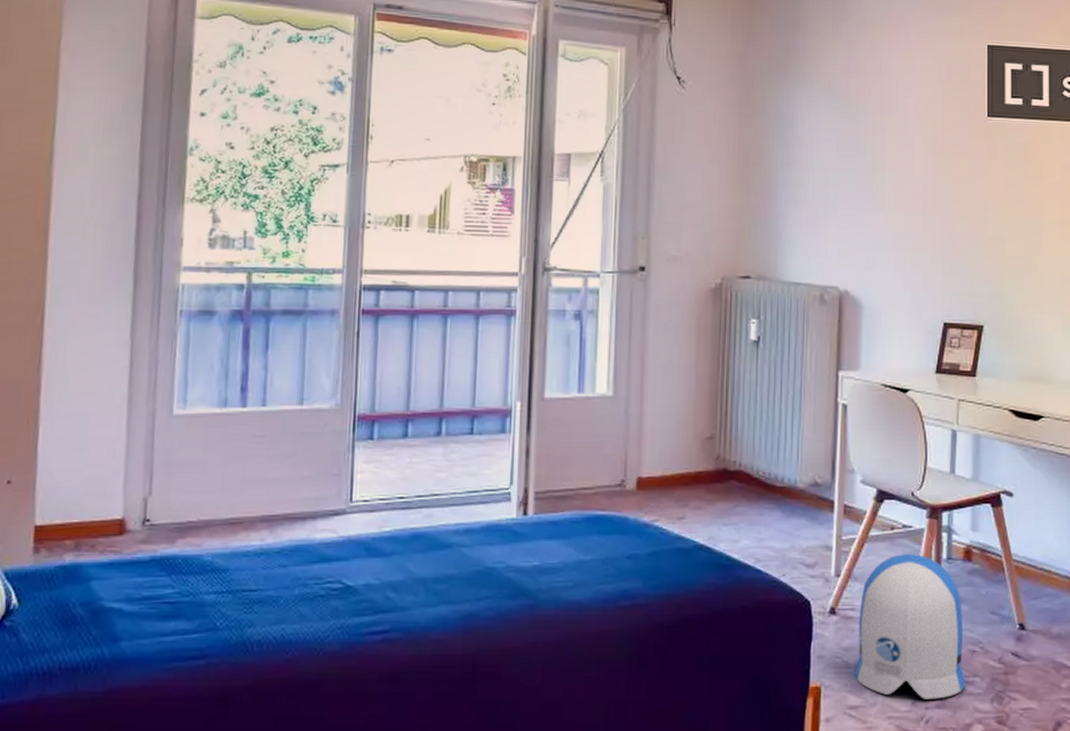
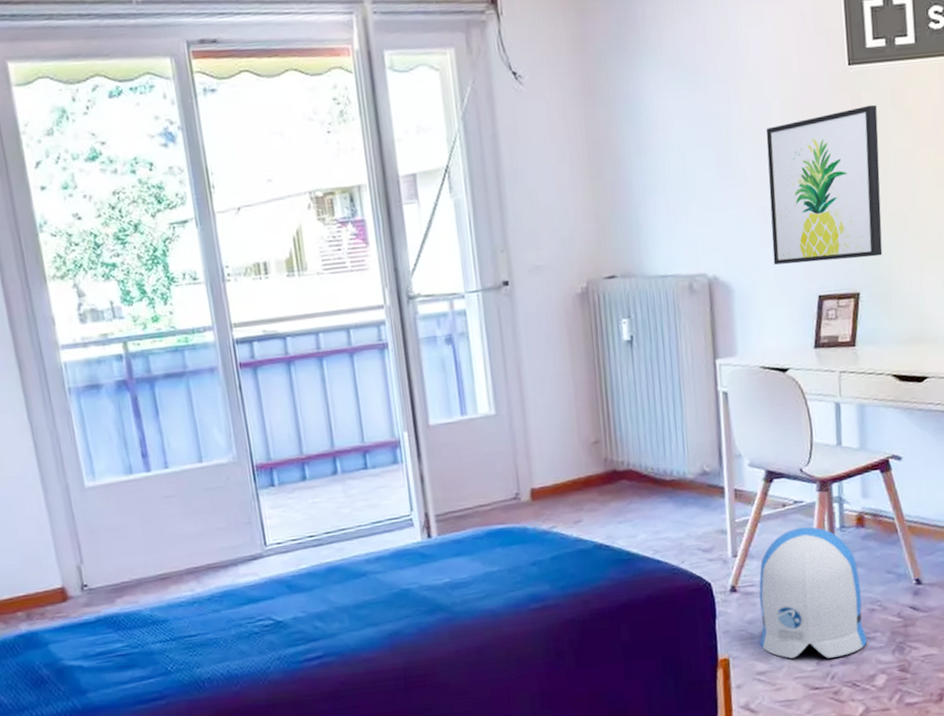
wall art: none [904,154,1011,294] -> present [766,104,883,265]

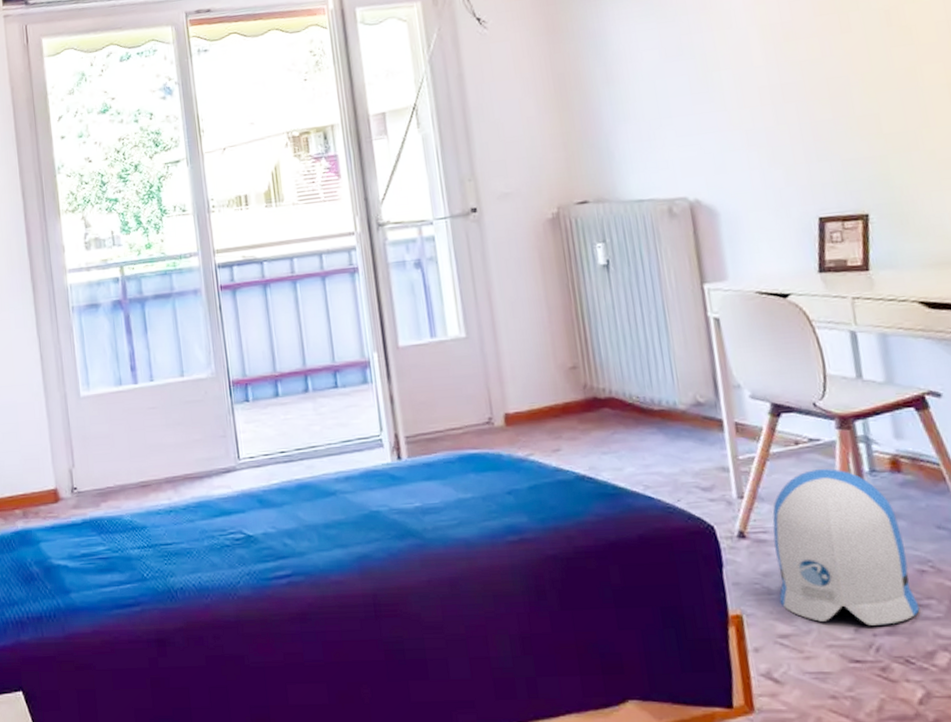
wall art: present [766,104,883,265] -> none [743,24,892,187]

